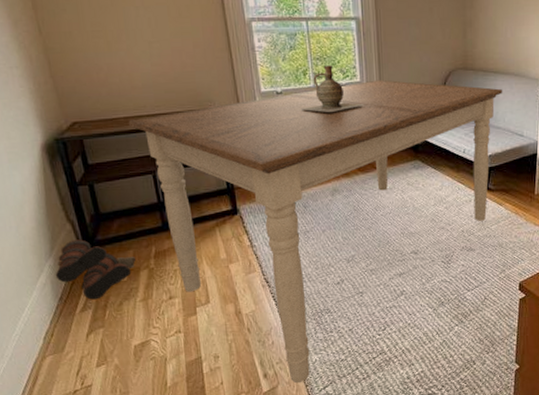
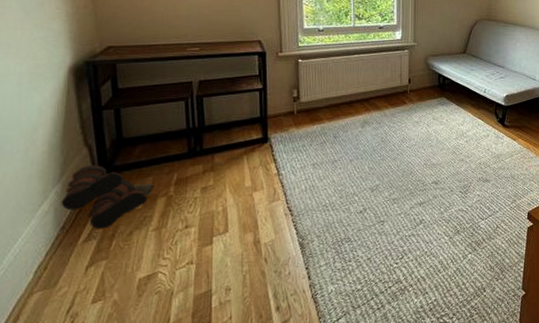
dining table: present [128,79,503,384] -> none [167,24,520,316]
ceramic jug: present [302,65,364,112] -> none [341,9,398,50]

